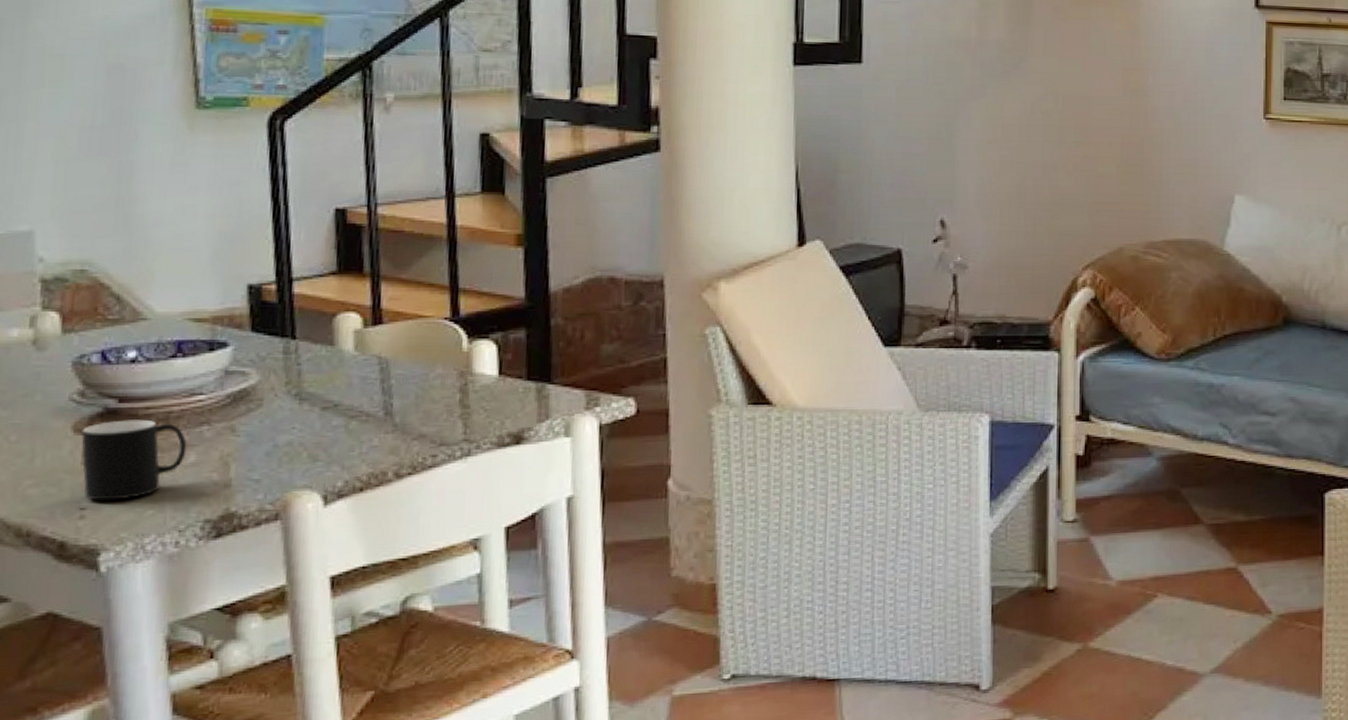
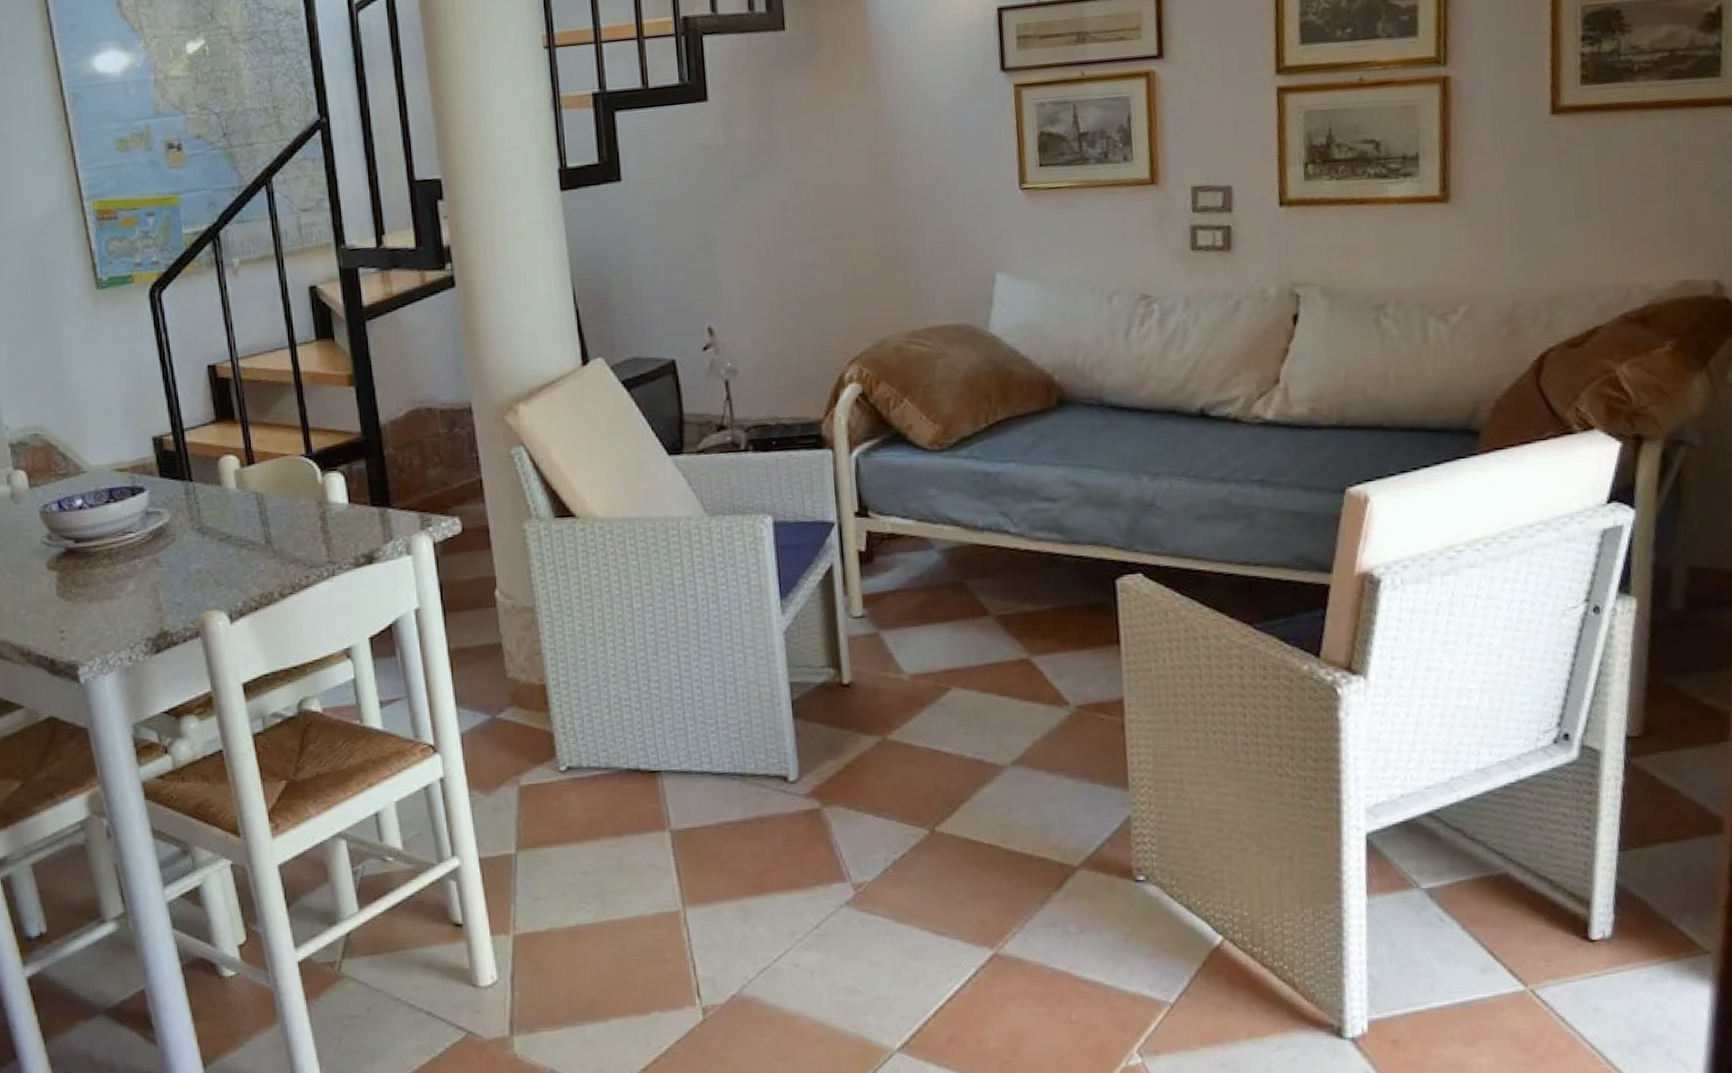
cup: present [81,419,187,501] -> none [53,556,127,625]

